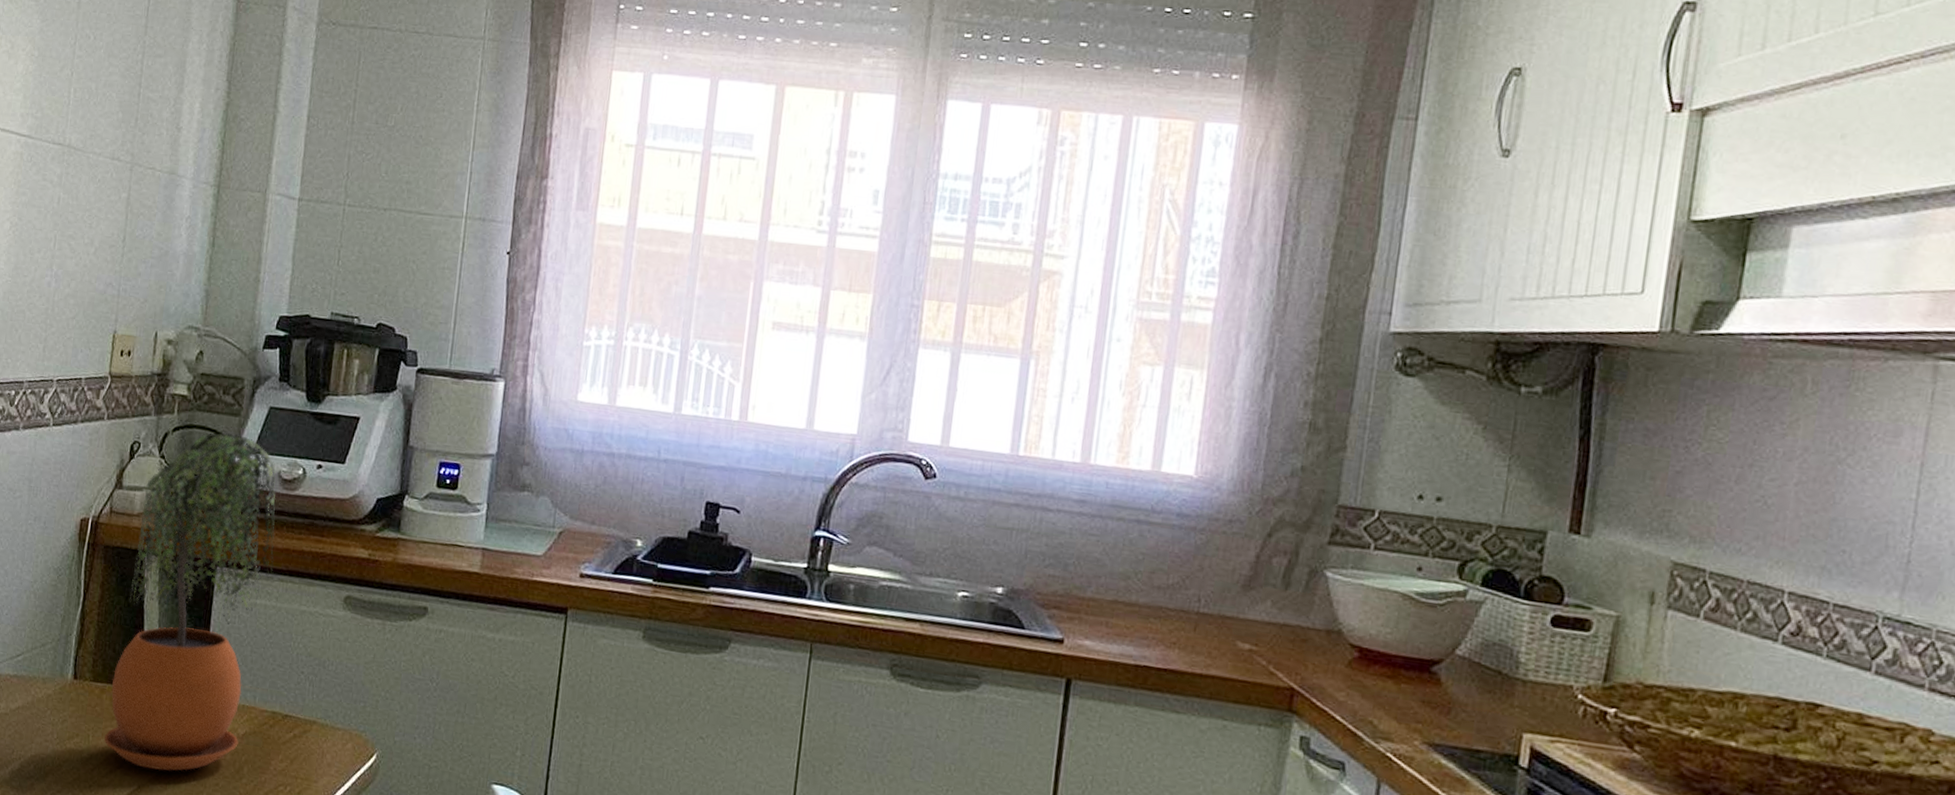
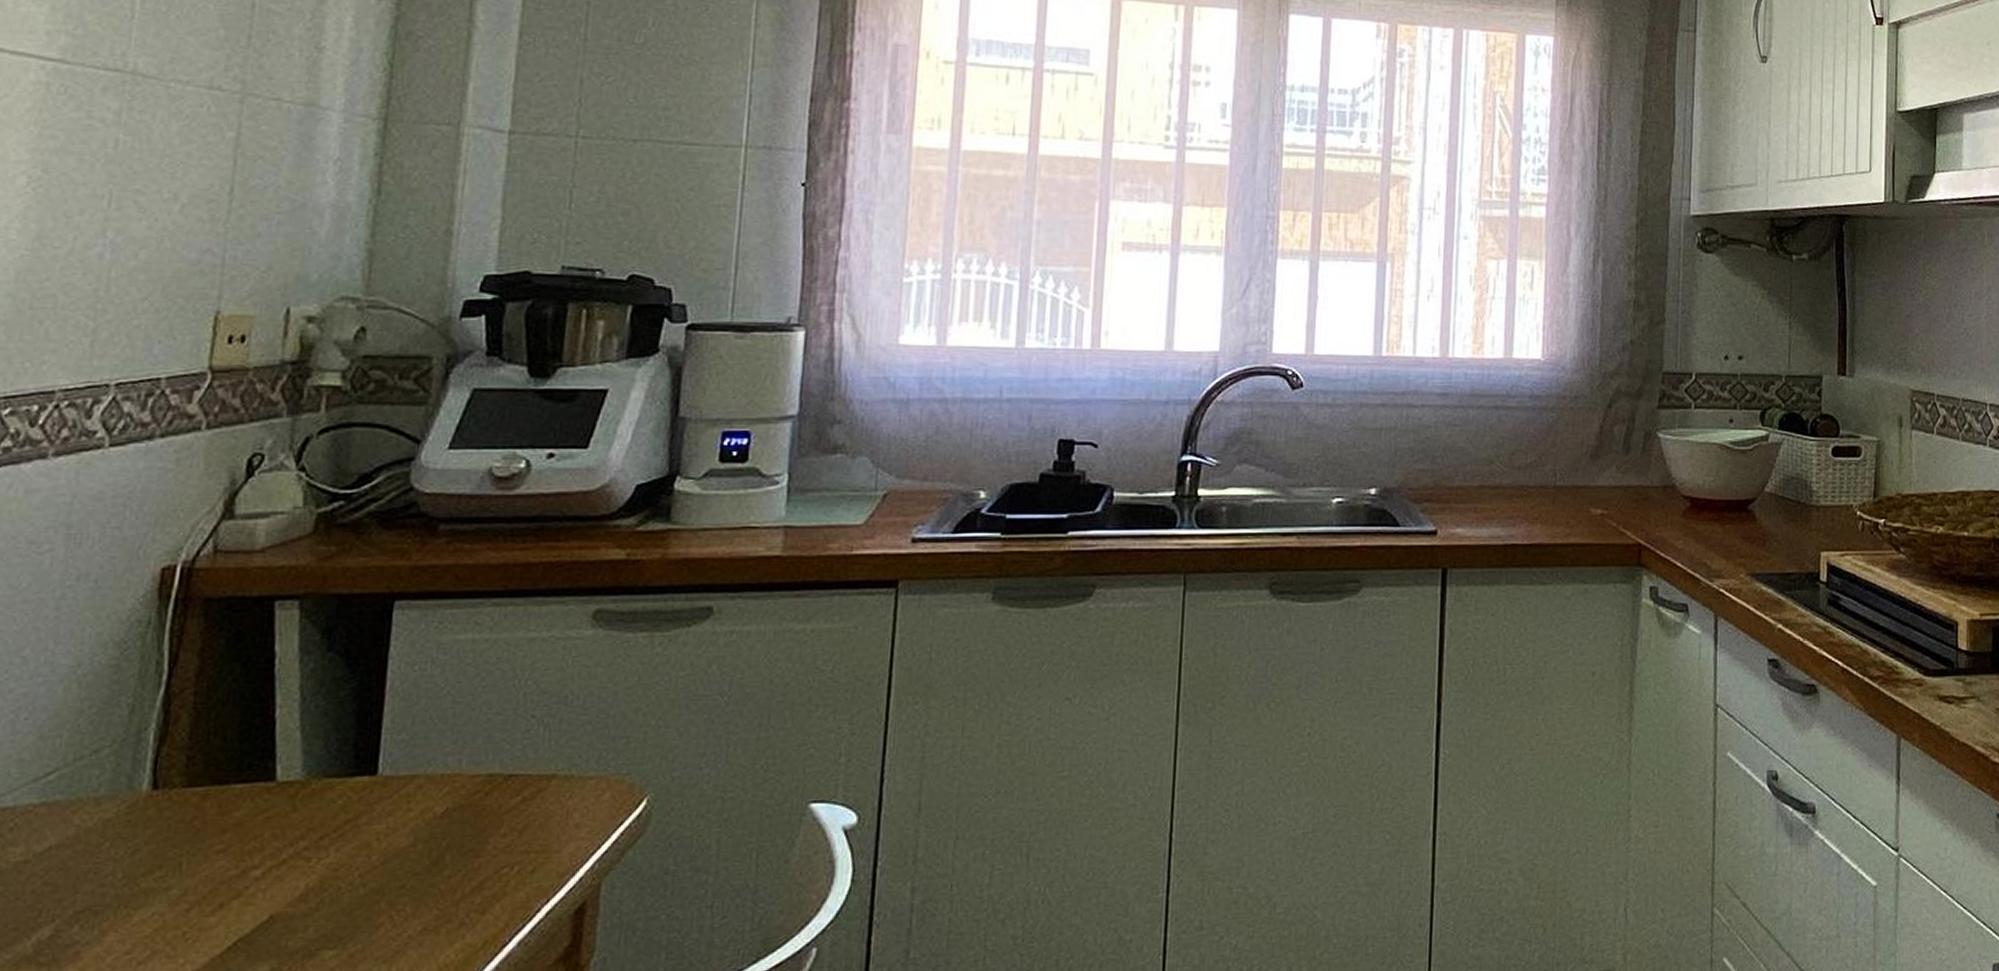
potted plant: present [104,432,276,771] -> none [208,427,486,890]

